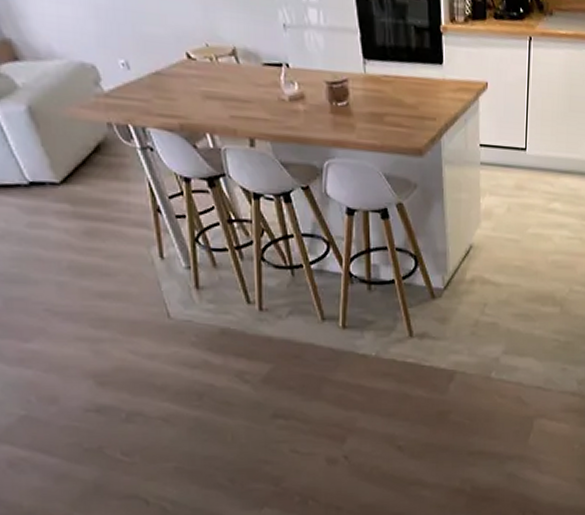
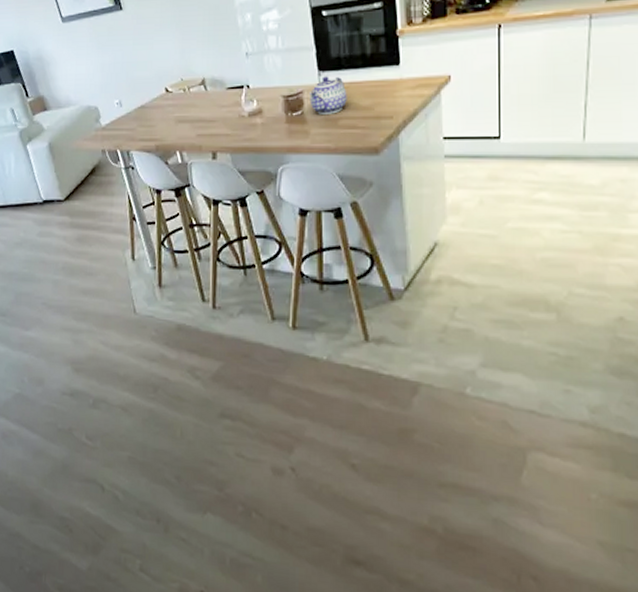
teapot: none [353,65,393,109] -> present [308,76,347,114]

